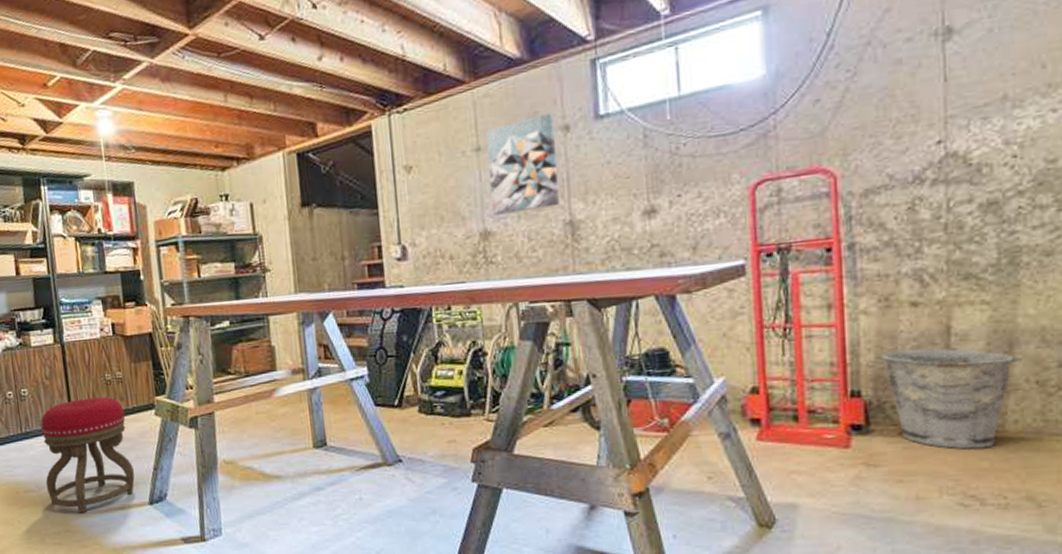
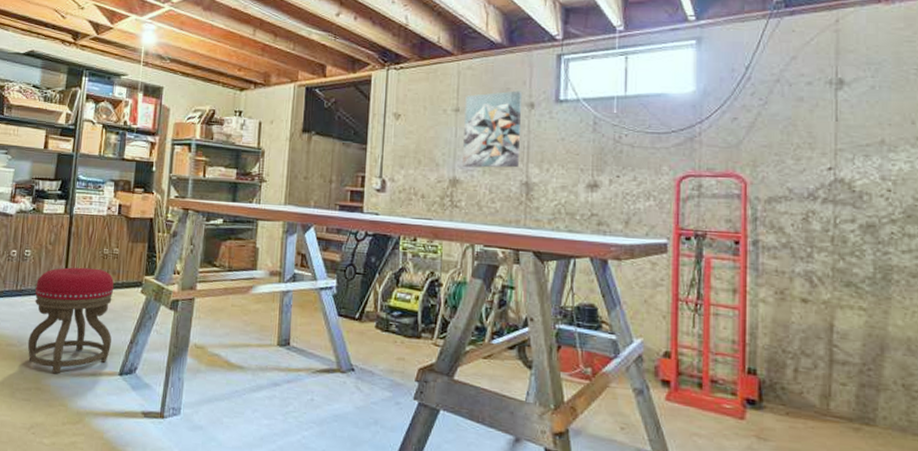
bucket: present [874,348,1022,450] -> none [769,338,891,439]

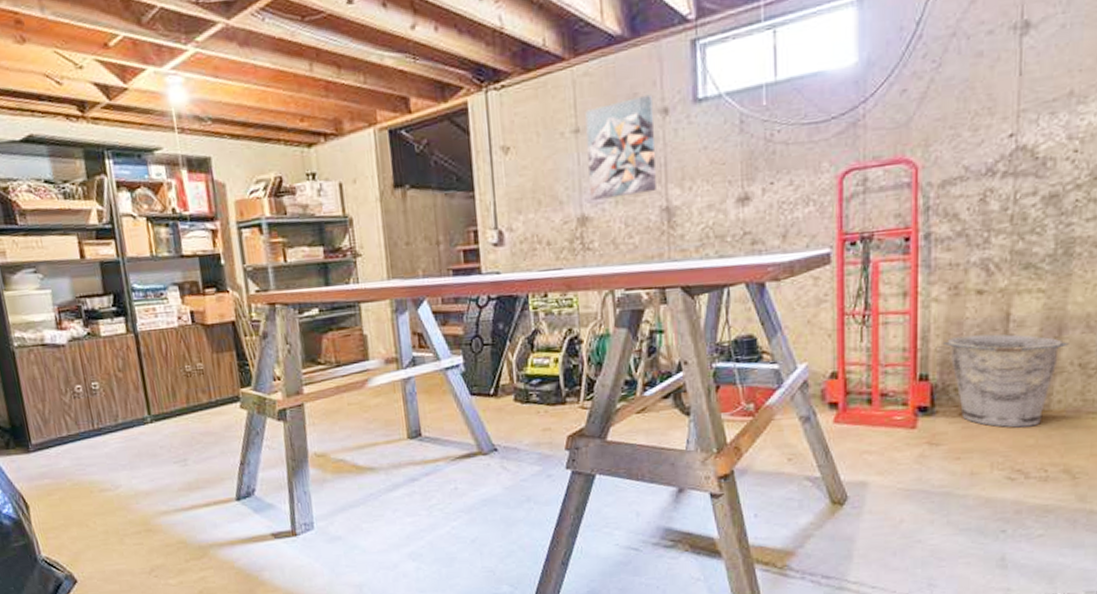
stool: present [27,267,114,373] -> none [115,389,220,511]
bucket: none [769,338,891,439] -> present [942,334,1069,428]

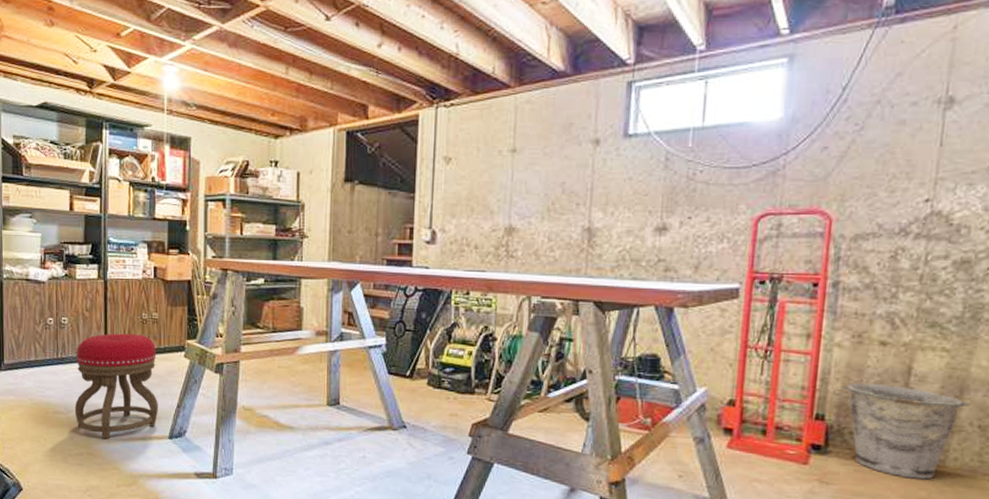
stool: none [115,389,220,511] -> present [74,333,158,439]
wall art: present [585,94,656,200] -> none [519,126,587,214]

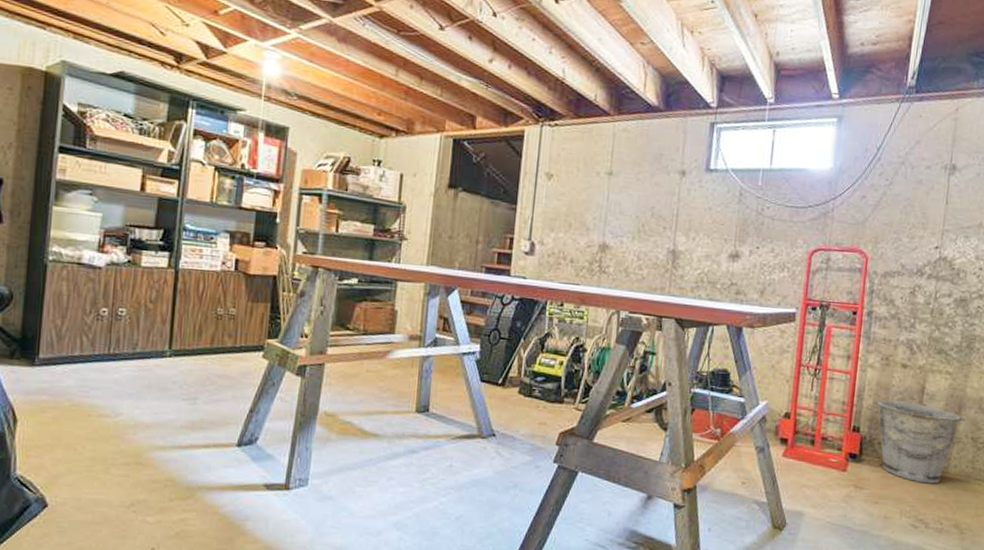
stool: present [74,333,158,439] -> none [124,328,231,446]

